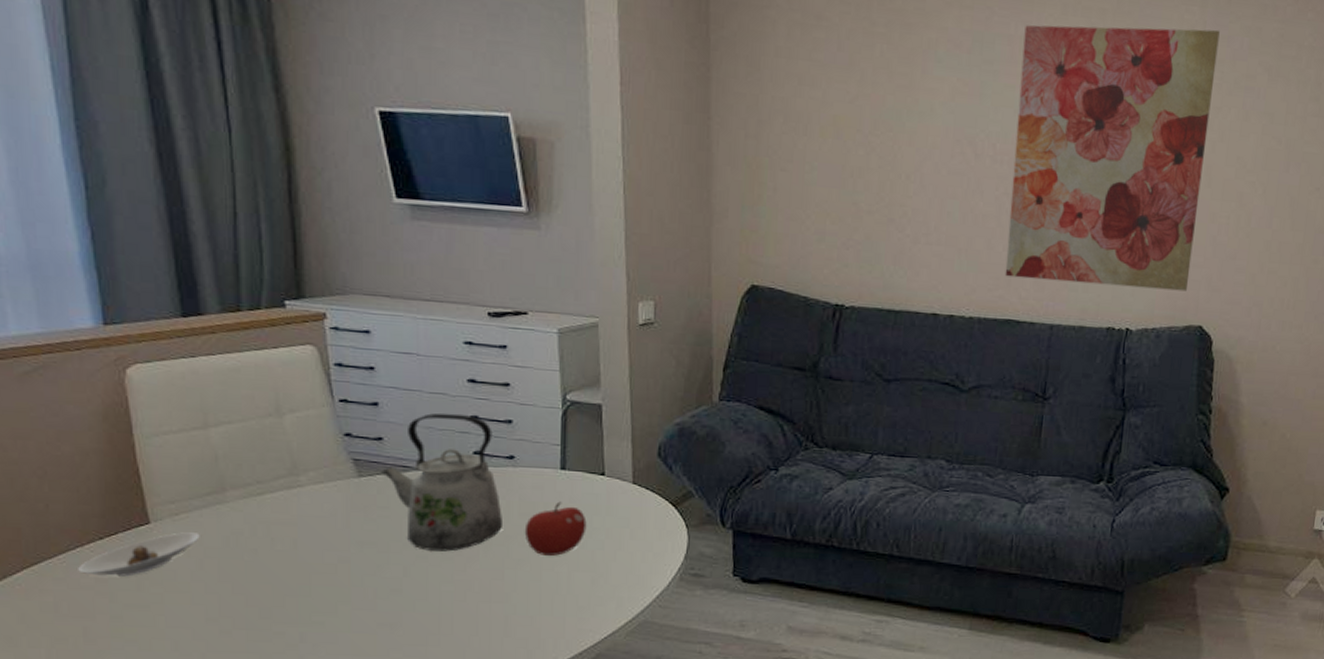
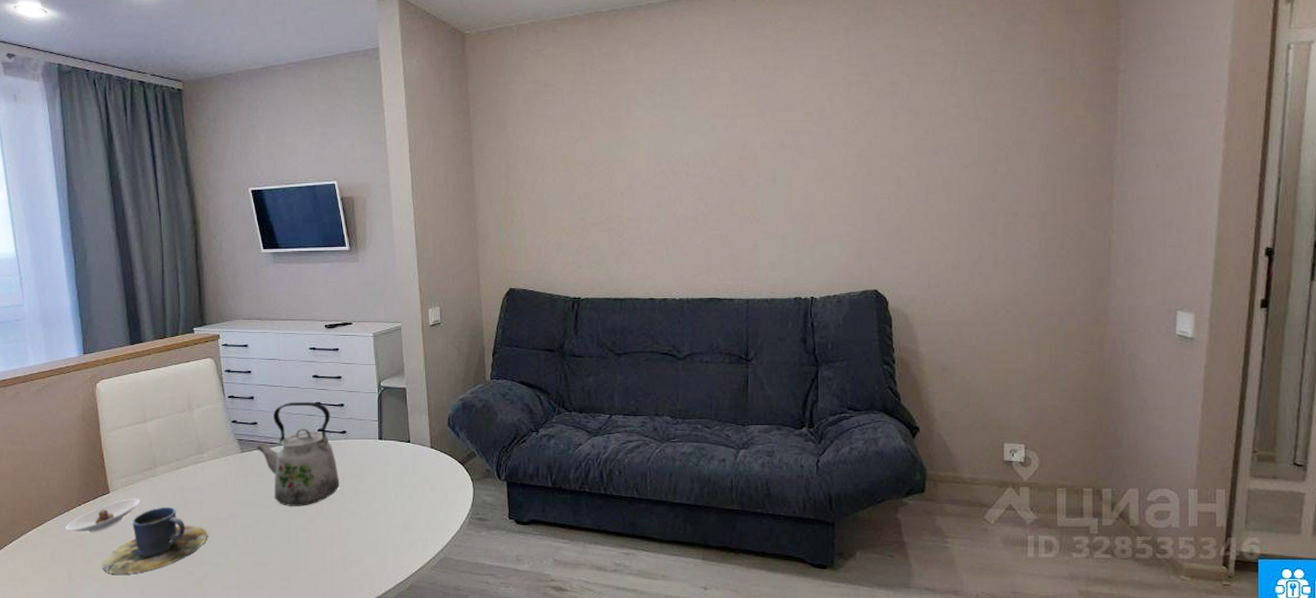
cup: none [139,545,306,634] -> present [102,506,208,575]
fruit: present [524,501,587,557] -> none [354,464,399,508]
wall art: present [1005,25,1220,292] -> none [703,50,863,264]

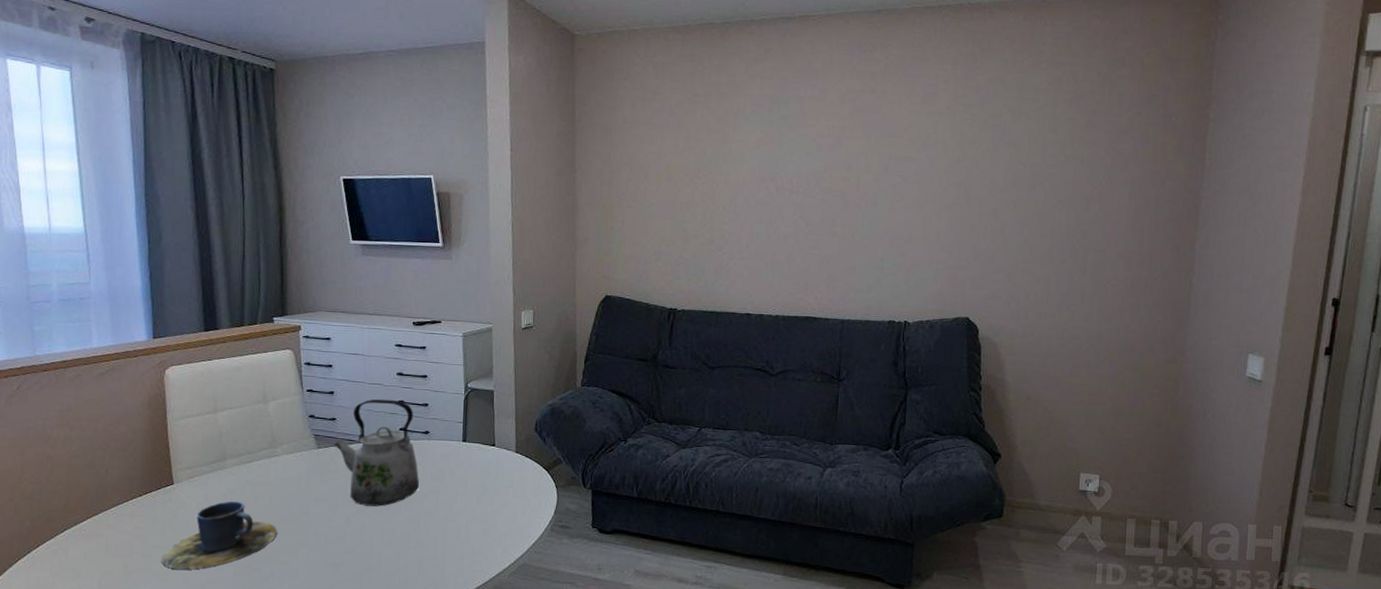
saucer: present [65,499,140,532] -> none [124,491,206,525]

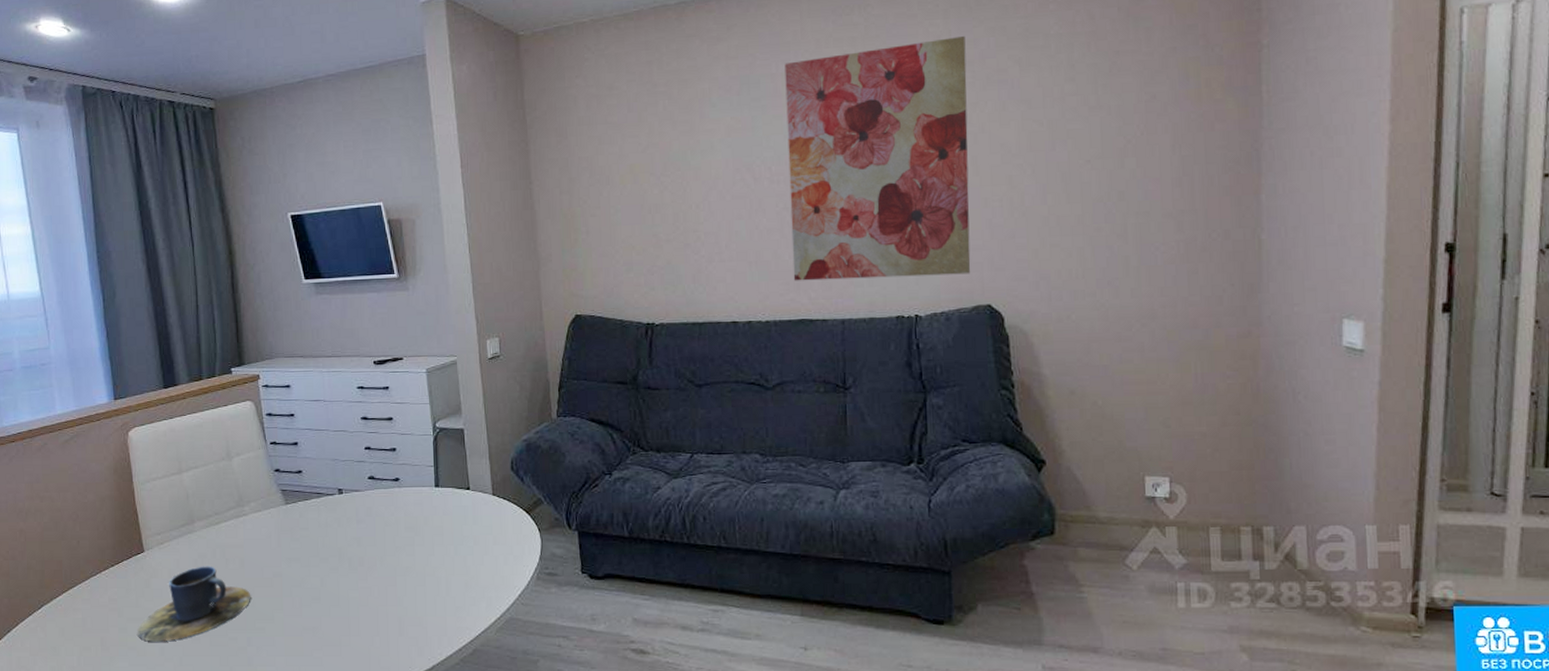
kettle: present [333,398,419,507] -> none [301,446,393,563]
wall art: none [803,81,969,290] -> present [784,35,971,281]

